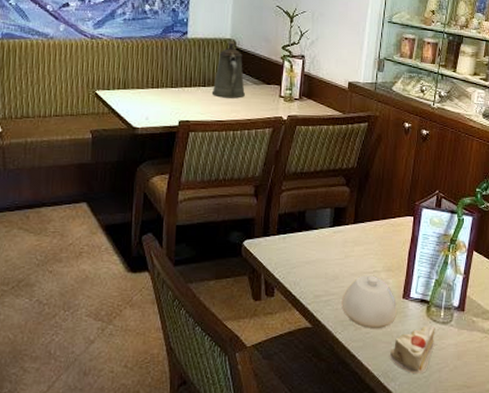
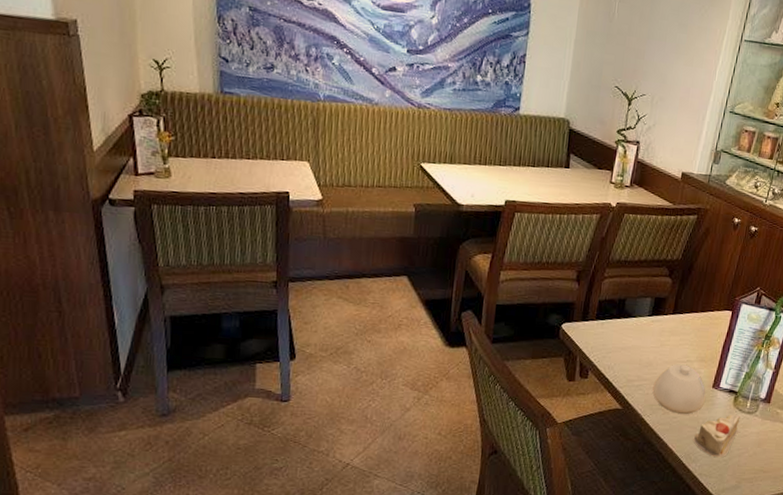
coffee pot: present [213,41,245,99] -> none [541,120,575,182]

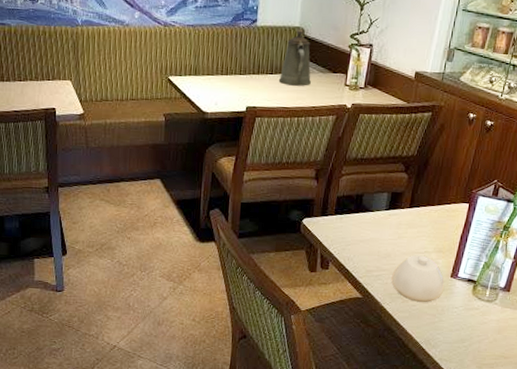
coffee pot: none [541,120,575,182] -> present [279,29,311,86]
pastry: present [693,414,741,458] -> none [432,302,480,344]

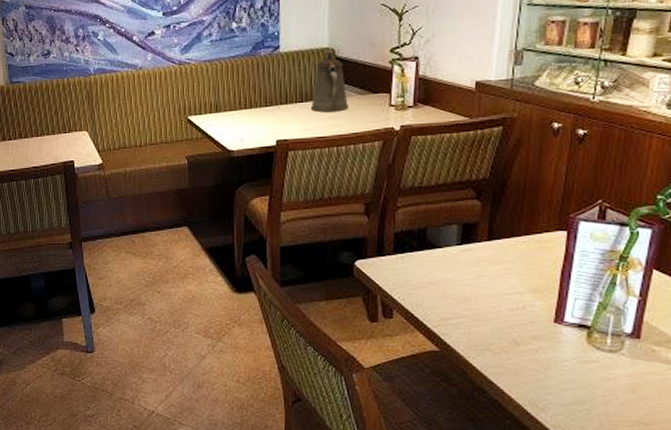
sugar bowl: present [391,255,444,302] -> none [475,297,546,354]

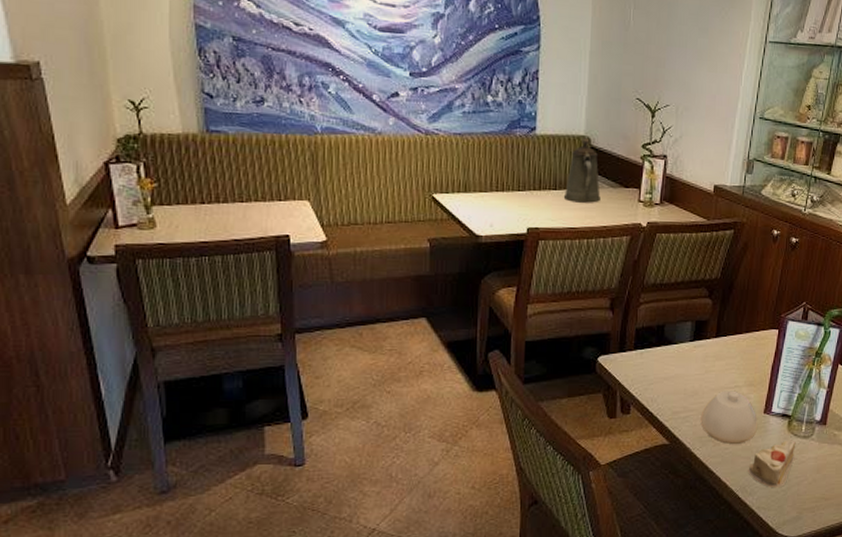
sugar bowl: none [475,297,546,354] -> present [700,390,757,444]
pastry: none [537,353,603,406] -> present [748,440,798,488]

